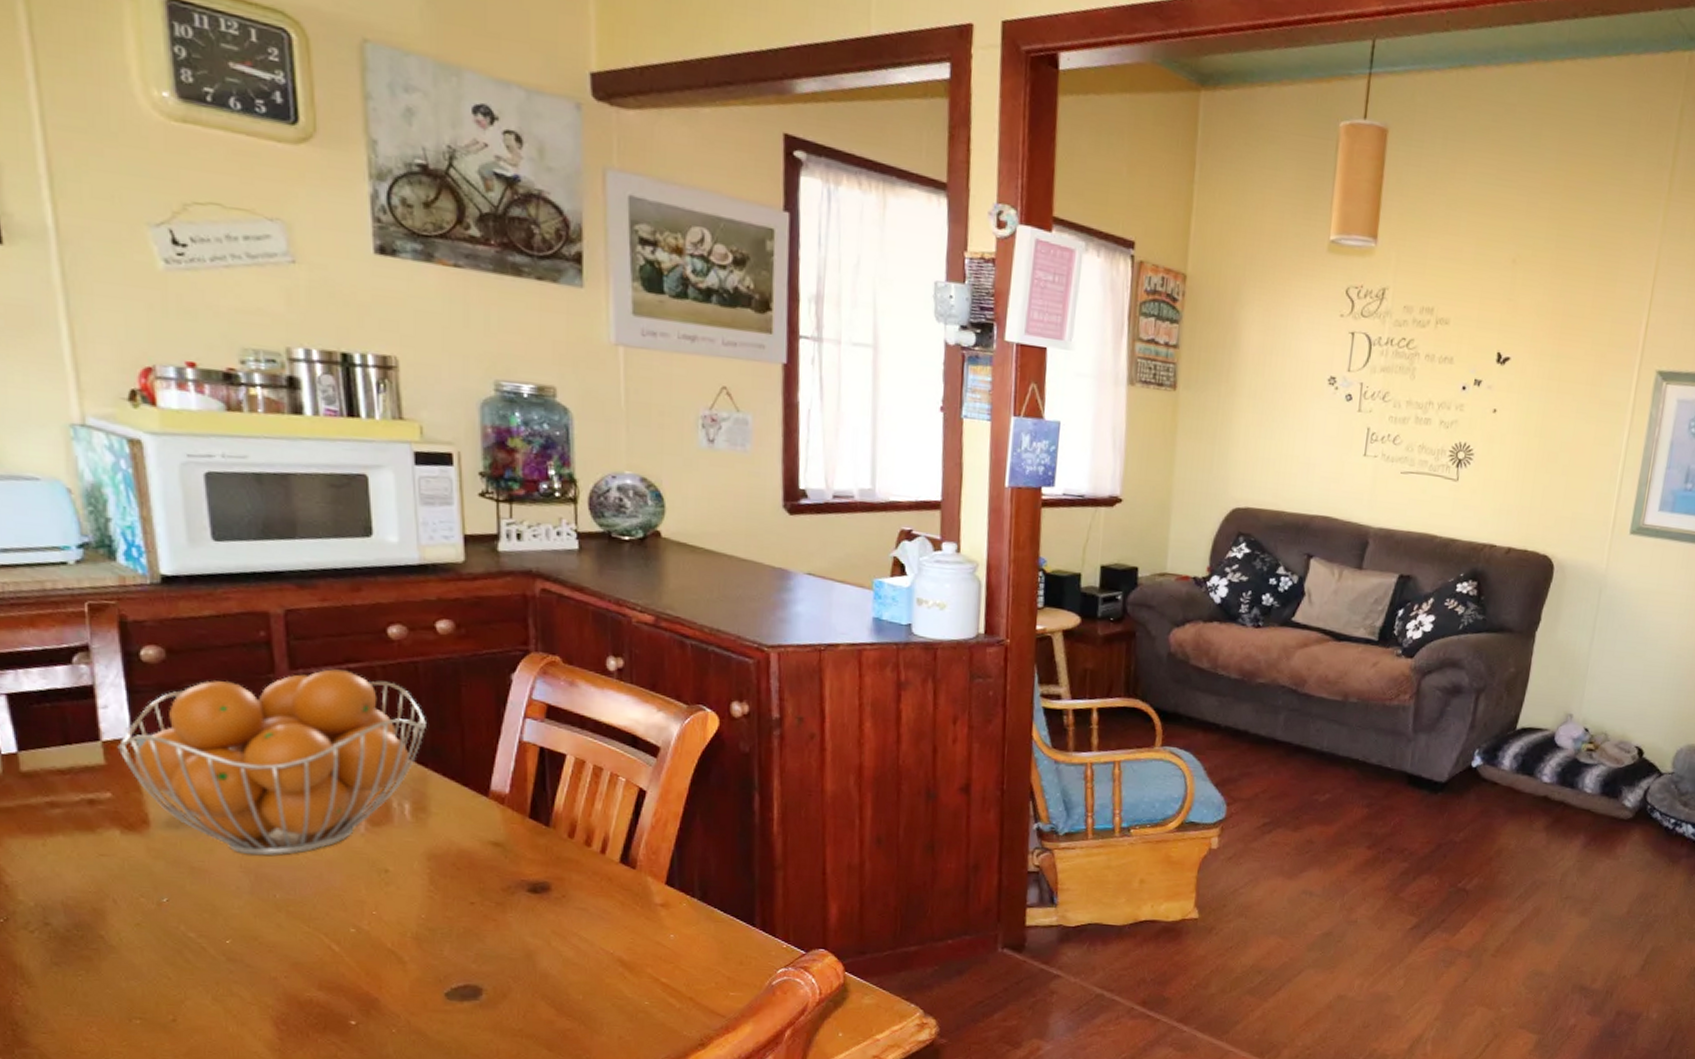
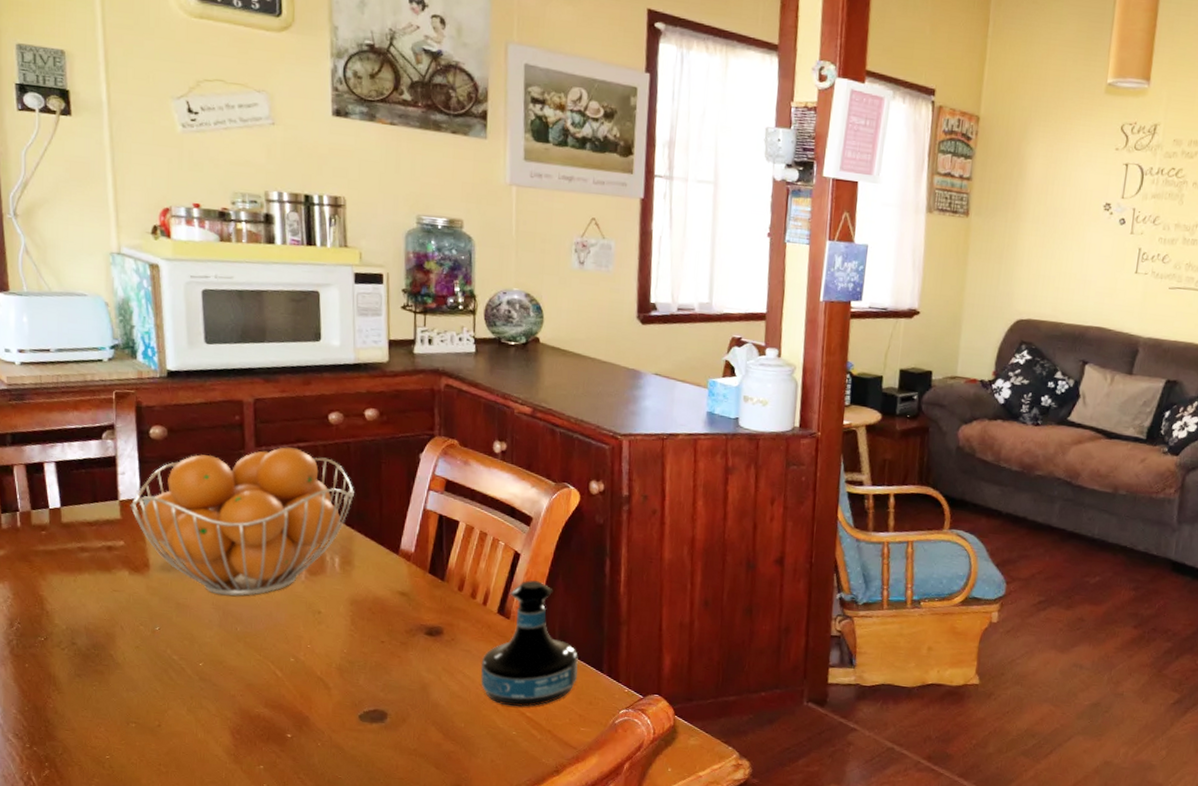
tequila bottle: none [601,822,724,972] -> present [481,580,578,707]

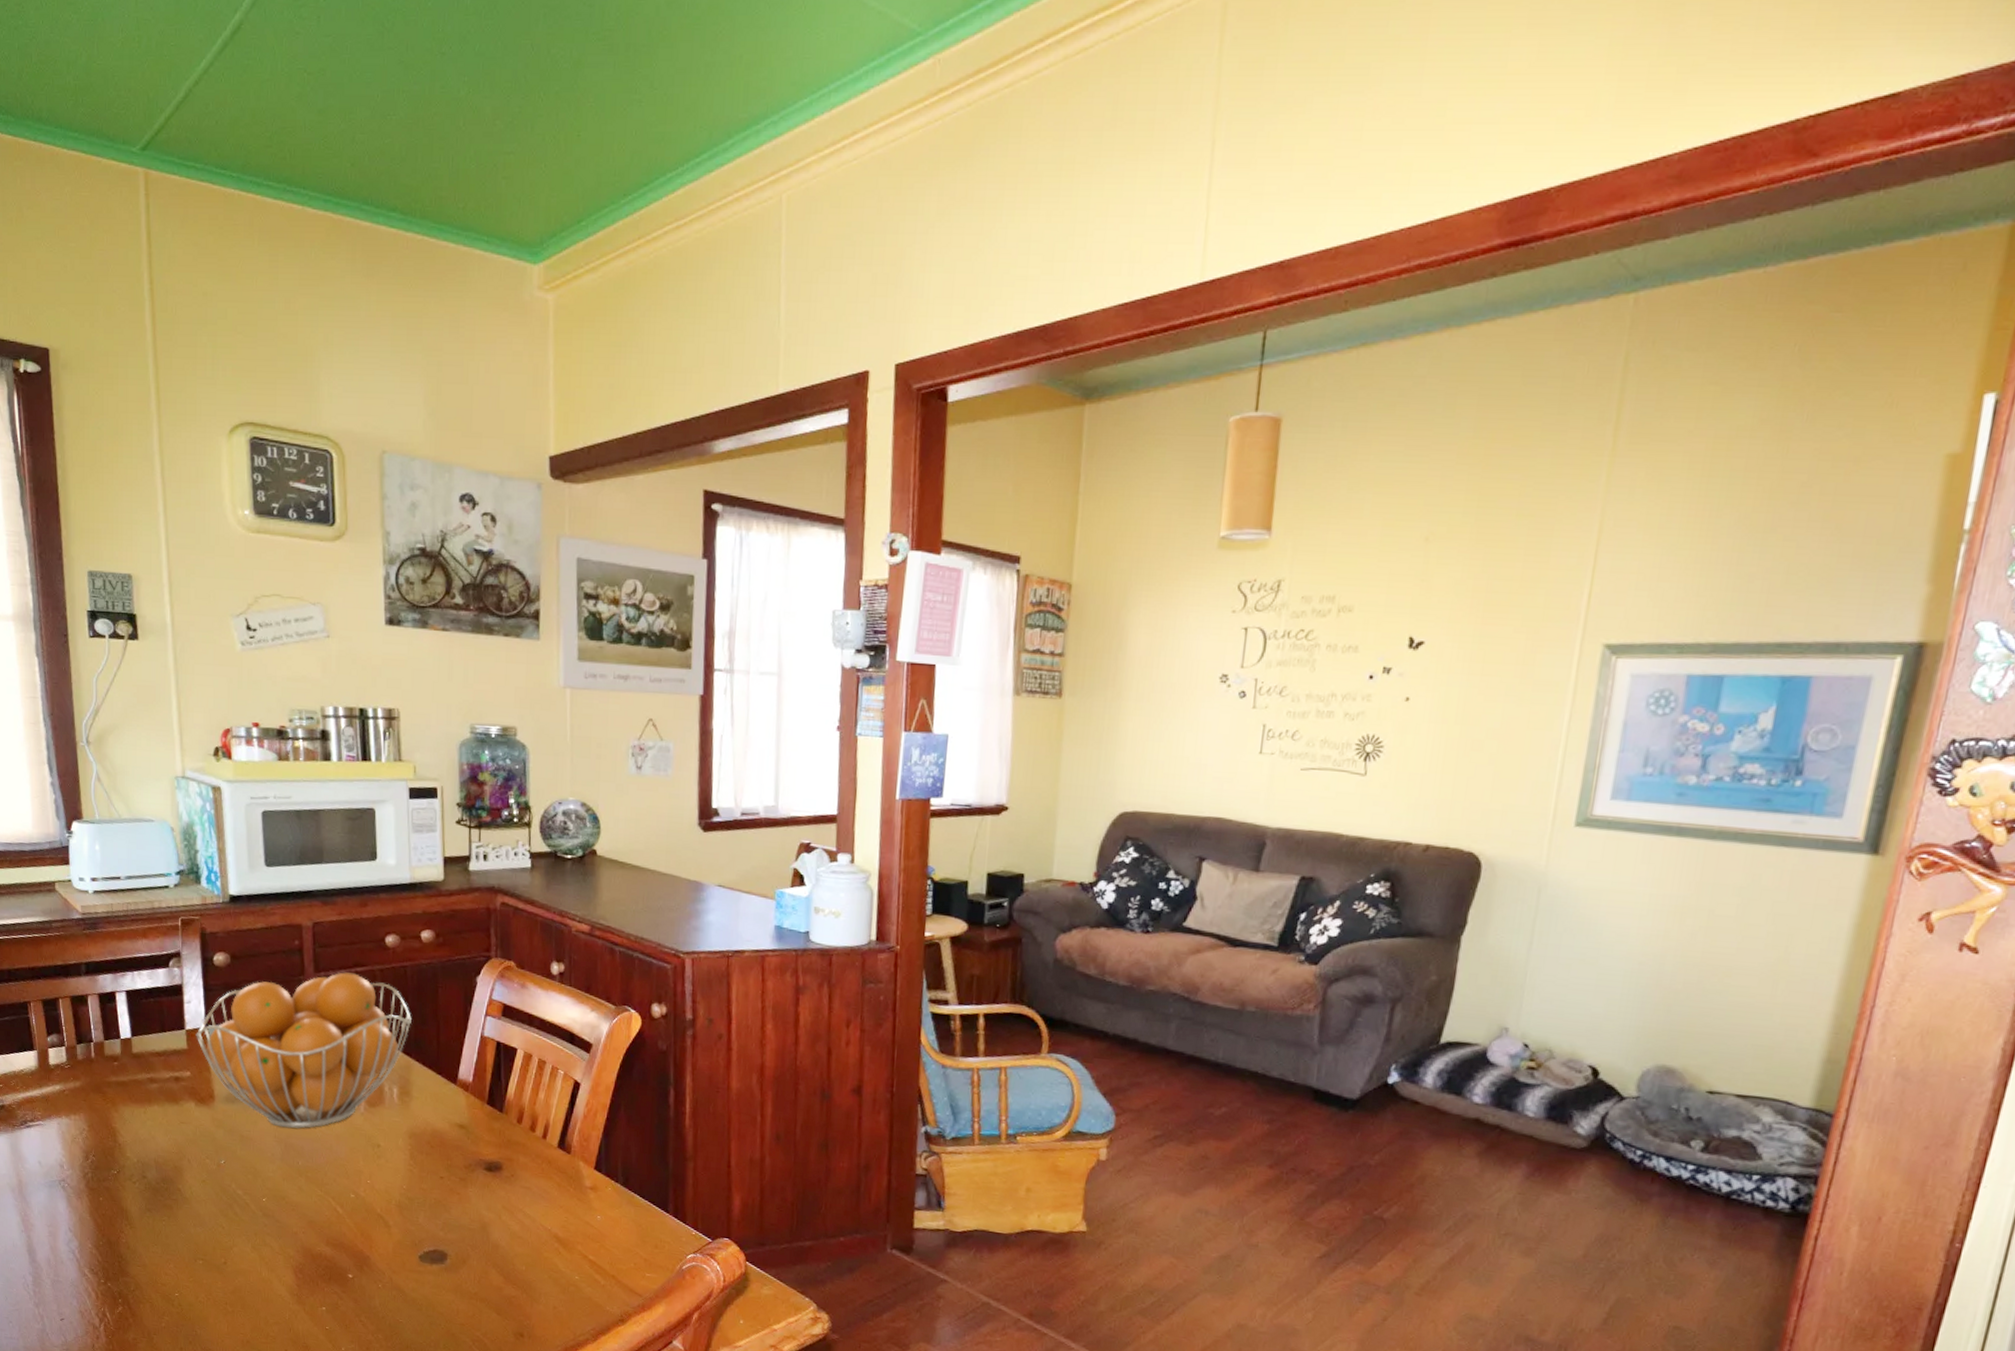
tequila bottle: present [481,580,578,707] -> none [541,1111,642,1250]

